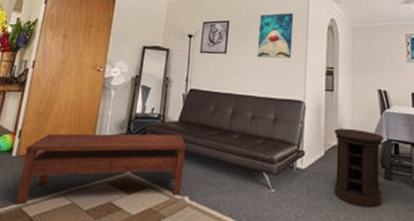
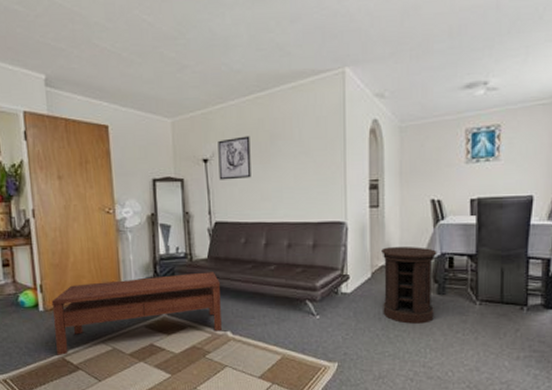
wall art: present [257,12,294,59] -> none [285,117,328,178]

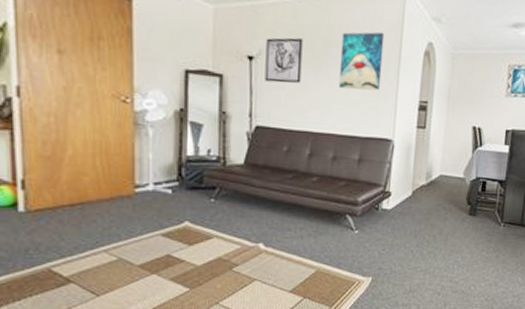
coffee table: present [51,272,222,355] -> none [37,178,255,265]
wall art: none [285,117,328,178] -> present [338,32,385,91]
side table: present [381,247,437,324] -> none [419,168,473,242]

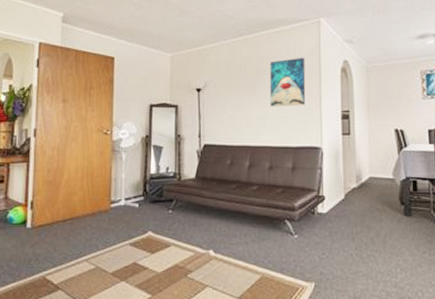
wall art: present [265,37,303,83] -> none [210,70,239,107]

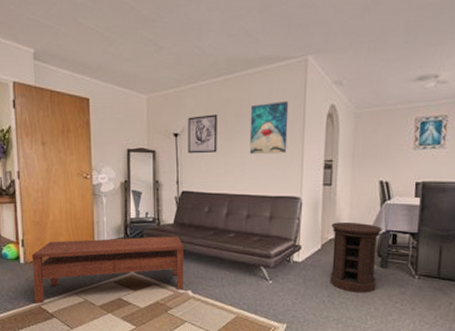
coffee table: none [38,191,205,274] -> present [31,236,183,304]
wall art: none [210,70,239,107] -> present [188,114,218,154]
side table: none [353,171,403,244] -> present [330,222,383,293]

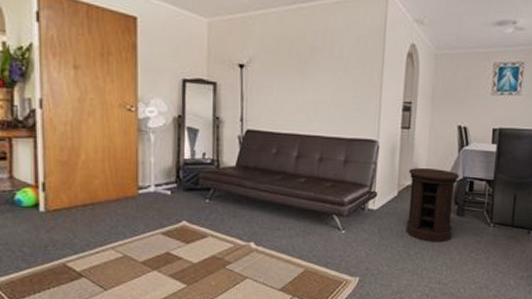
coffee table: present [31,236,183,304] -> none [55,180,247,261]
wall art: present [188,114,218,154] -> none [254,45,290,89]
wall art: present [249,100,289,155] -> none [324,36,368,93]

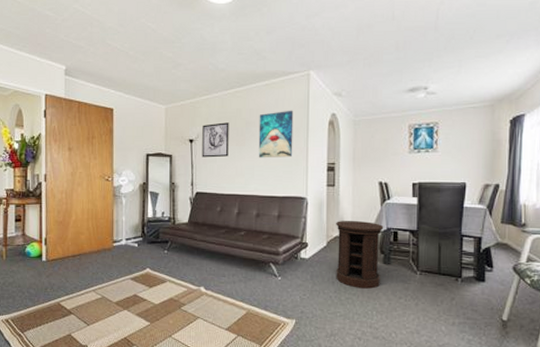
wall art: none [254,45,290,89] -> present [202,122,229,158]
wall art: none [324,36,368,93] -> present [258,110,294,158]

